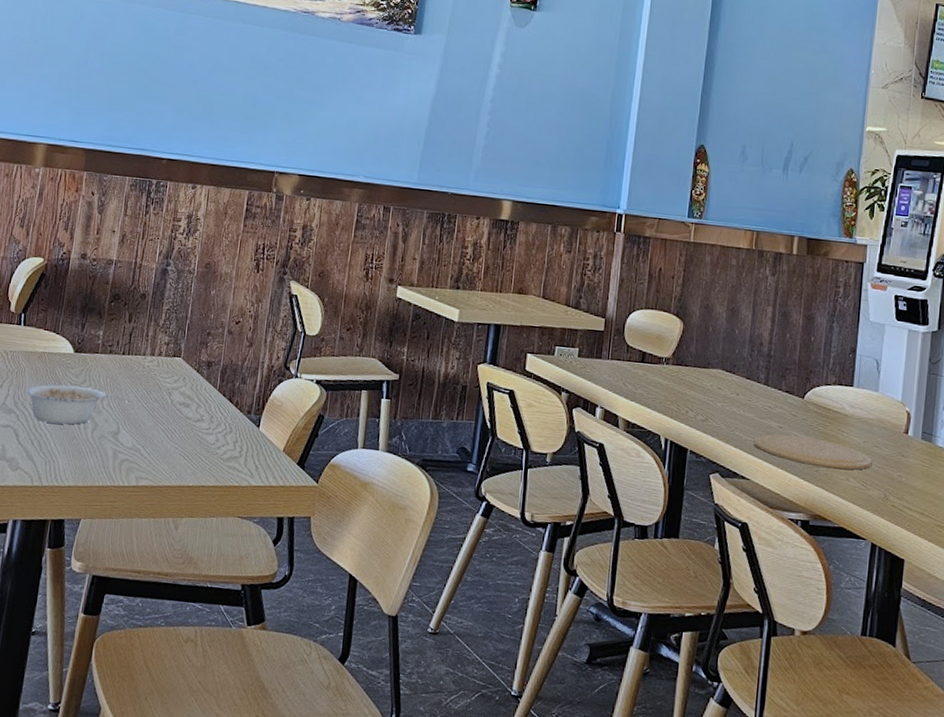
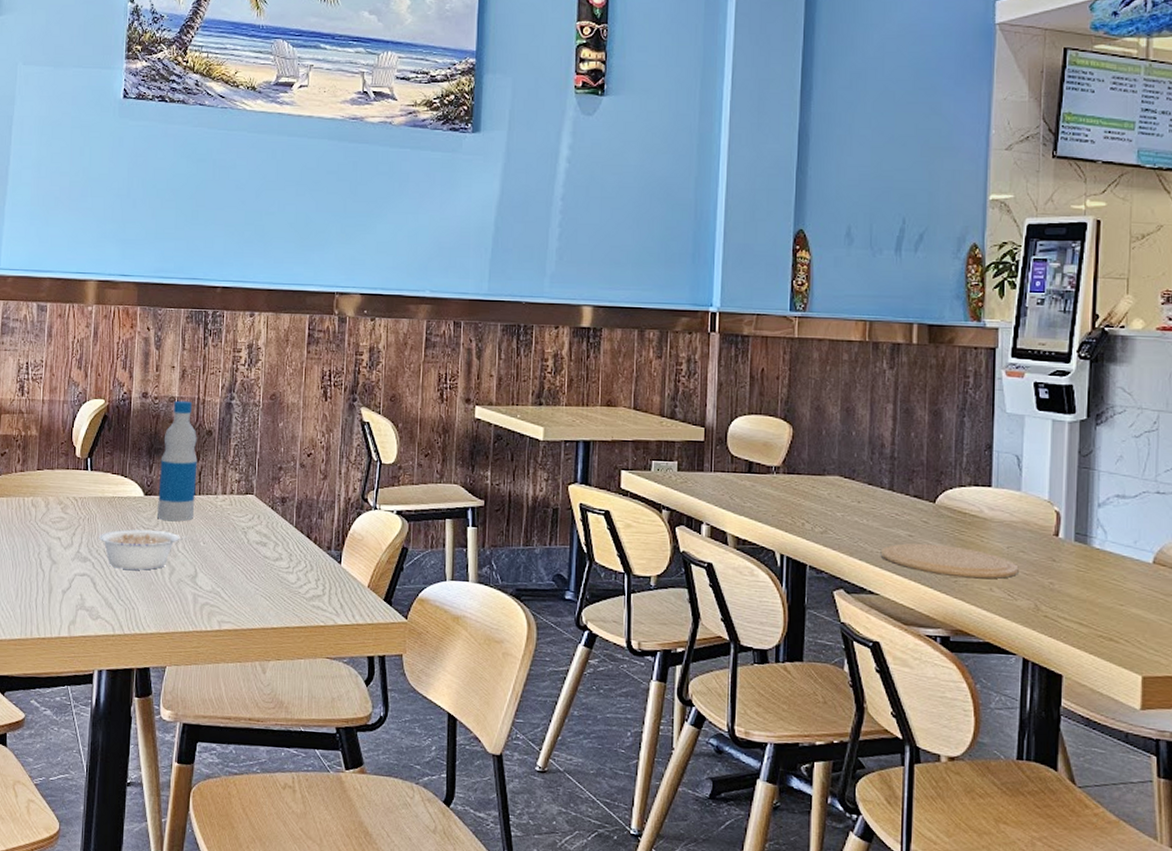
bottle: none [85,263,131,379] -> present [157,400,198,521]

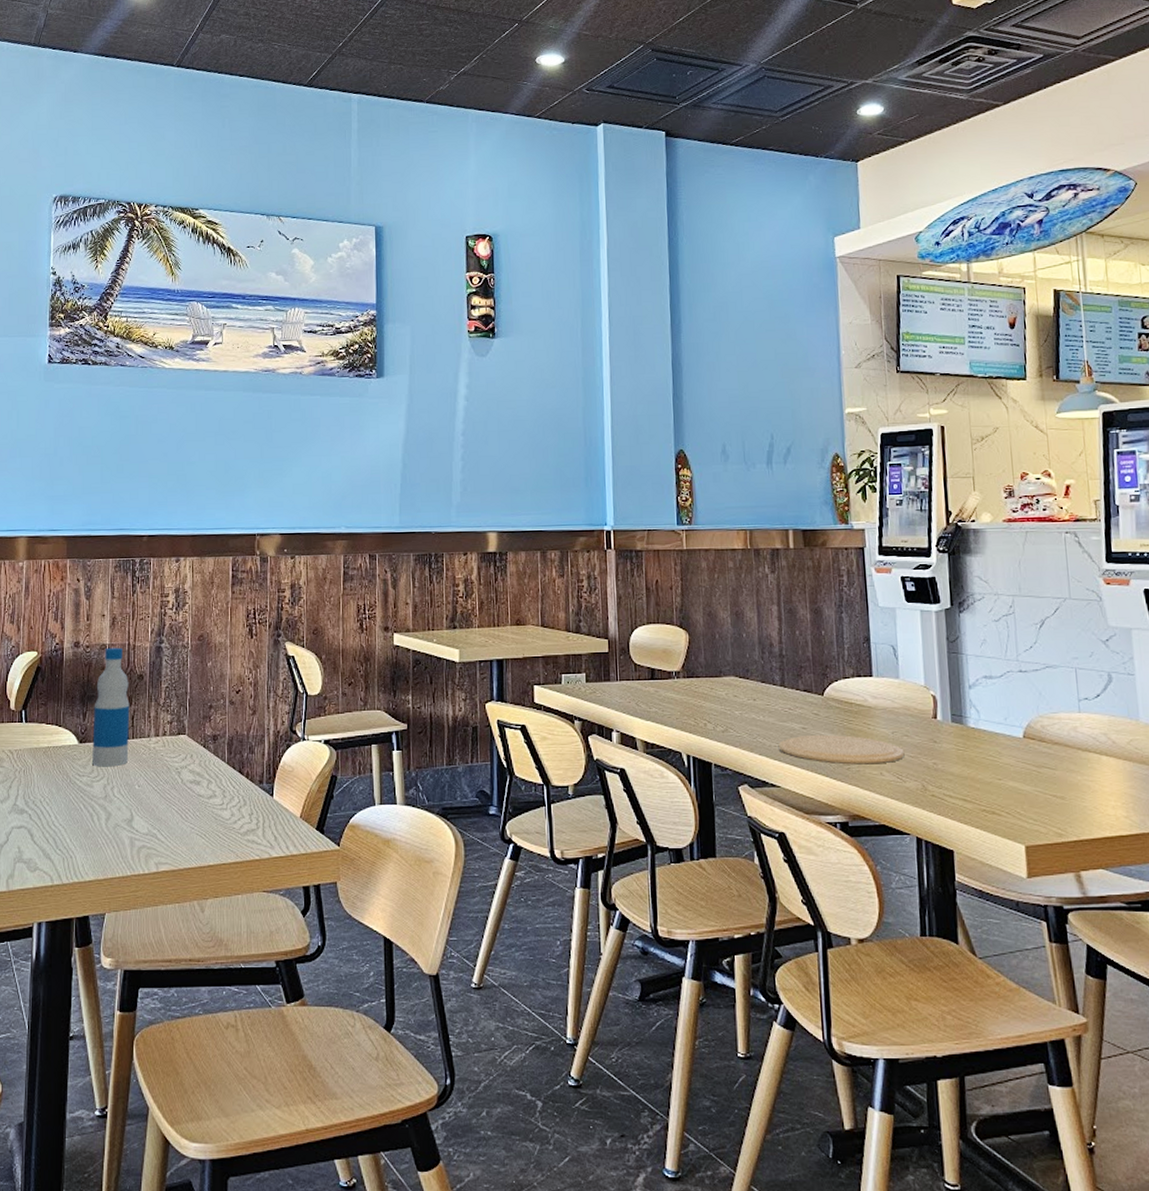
legume: present [98,529,188,570] -> none [34,777,123,818]

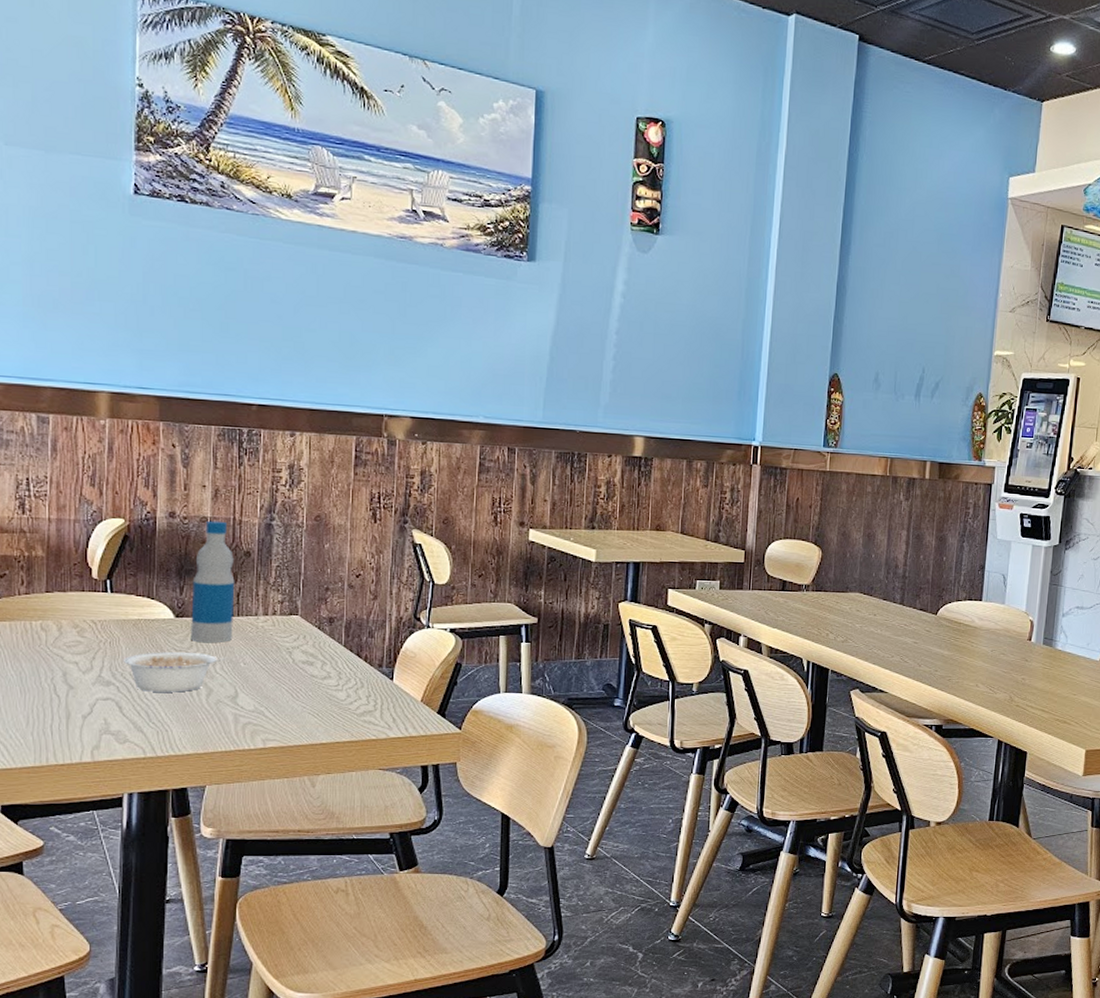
legume: none [34,777,123,818] -> present [123,652,226,692]
plate: present [778,735,905,765] -> none [890,649,999,677]

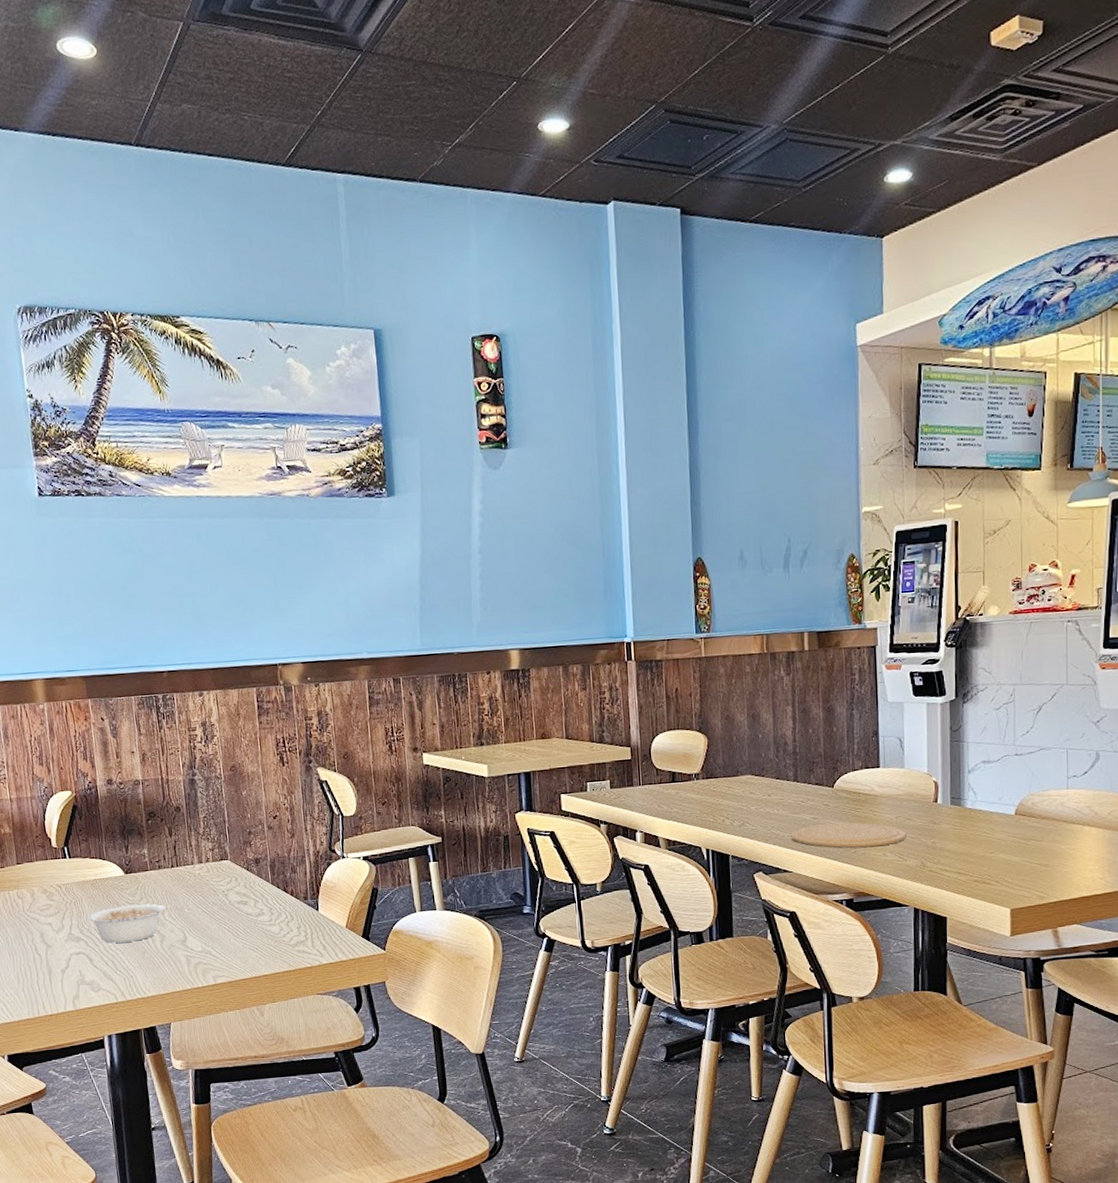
bottle: present [191,520,235,642] -> none [134,782,175,894]
plate: none [890,649,999,677] -> present [790,822,907,848]

